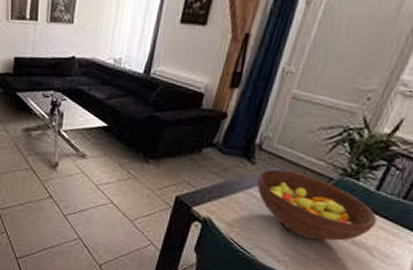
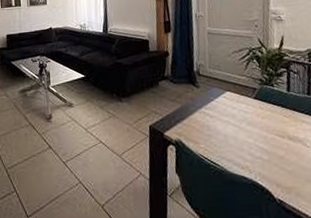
fruit bowl: present [256,169,378,241] -> none [203,88,299,142]

